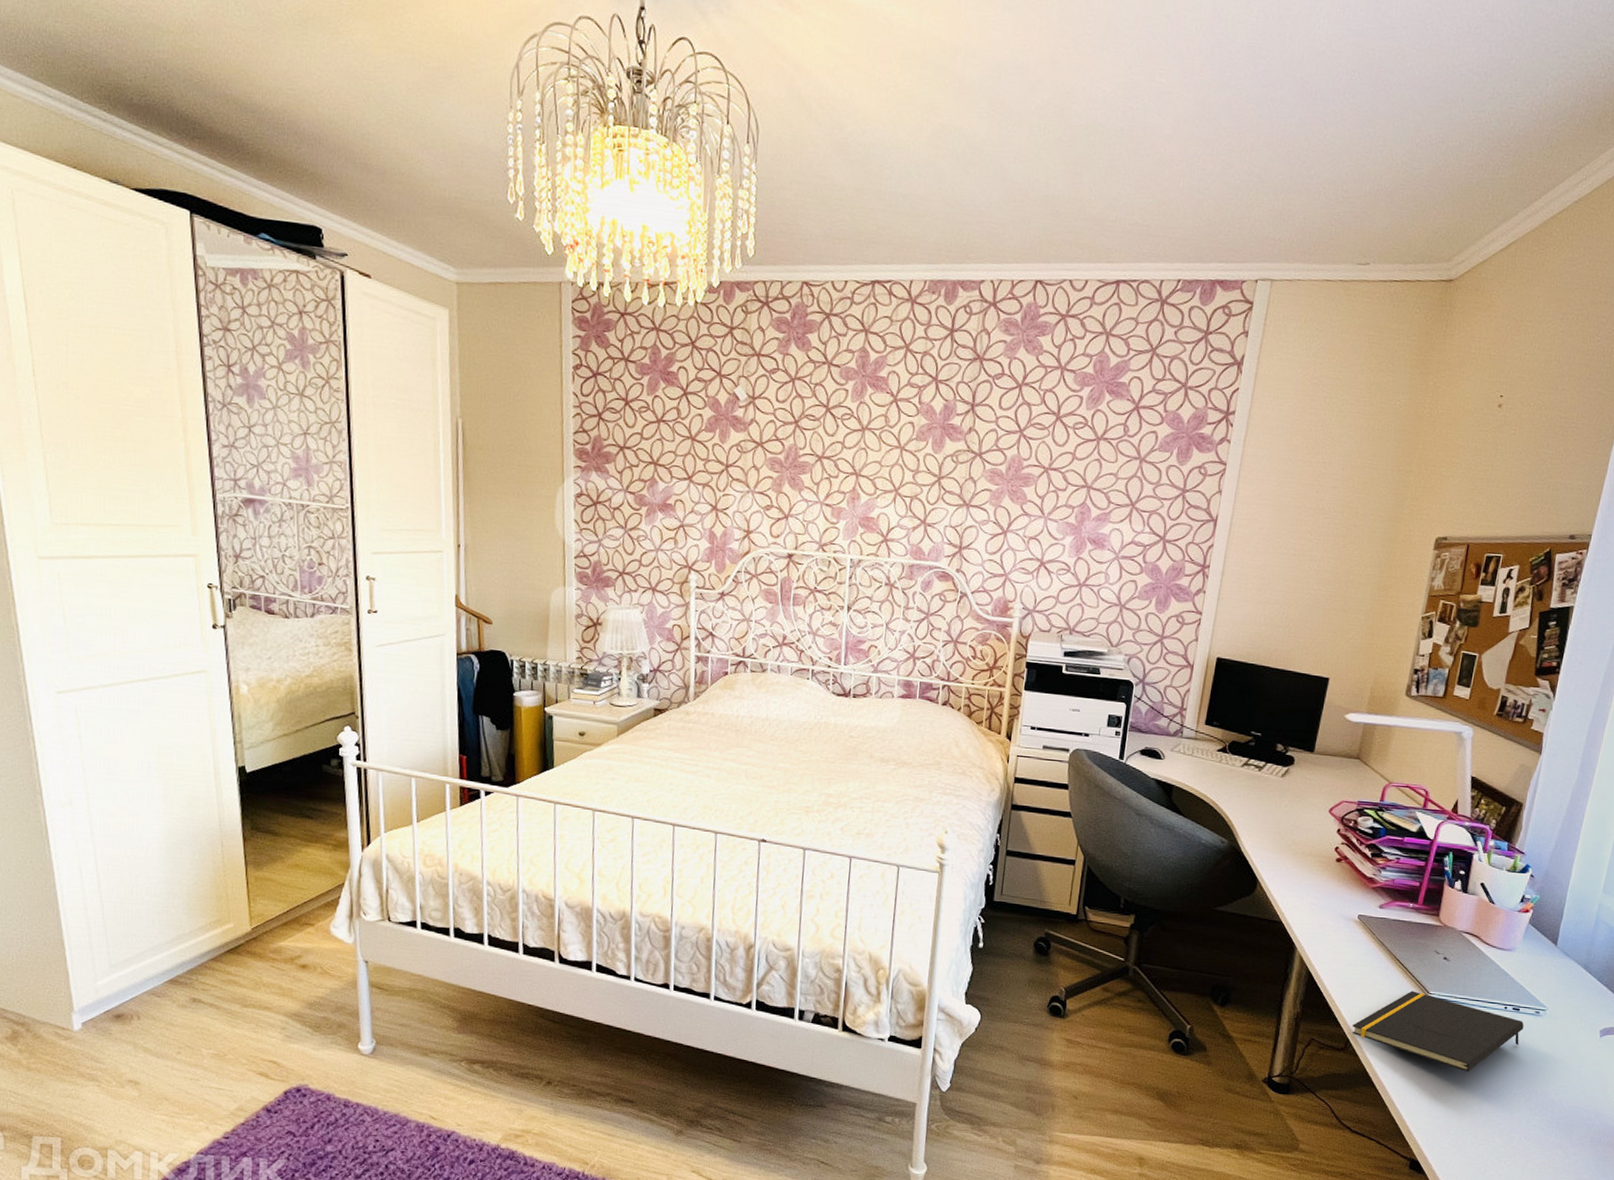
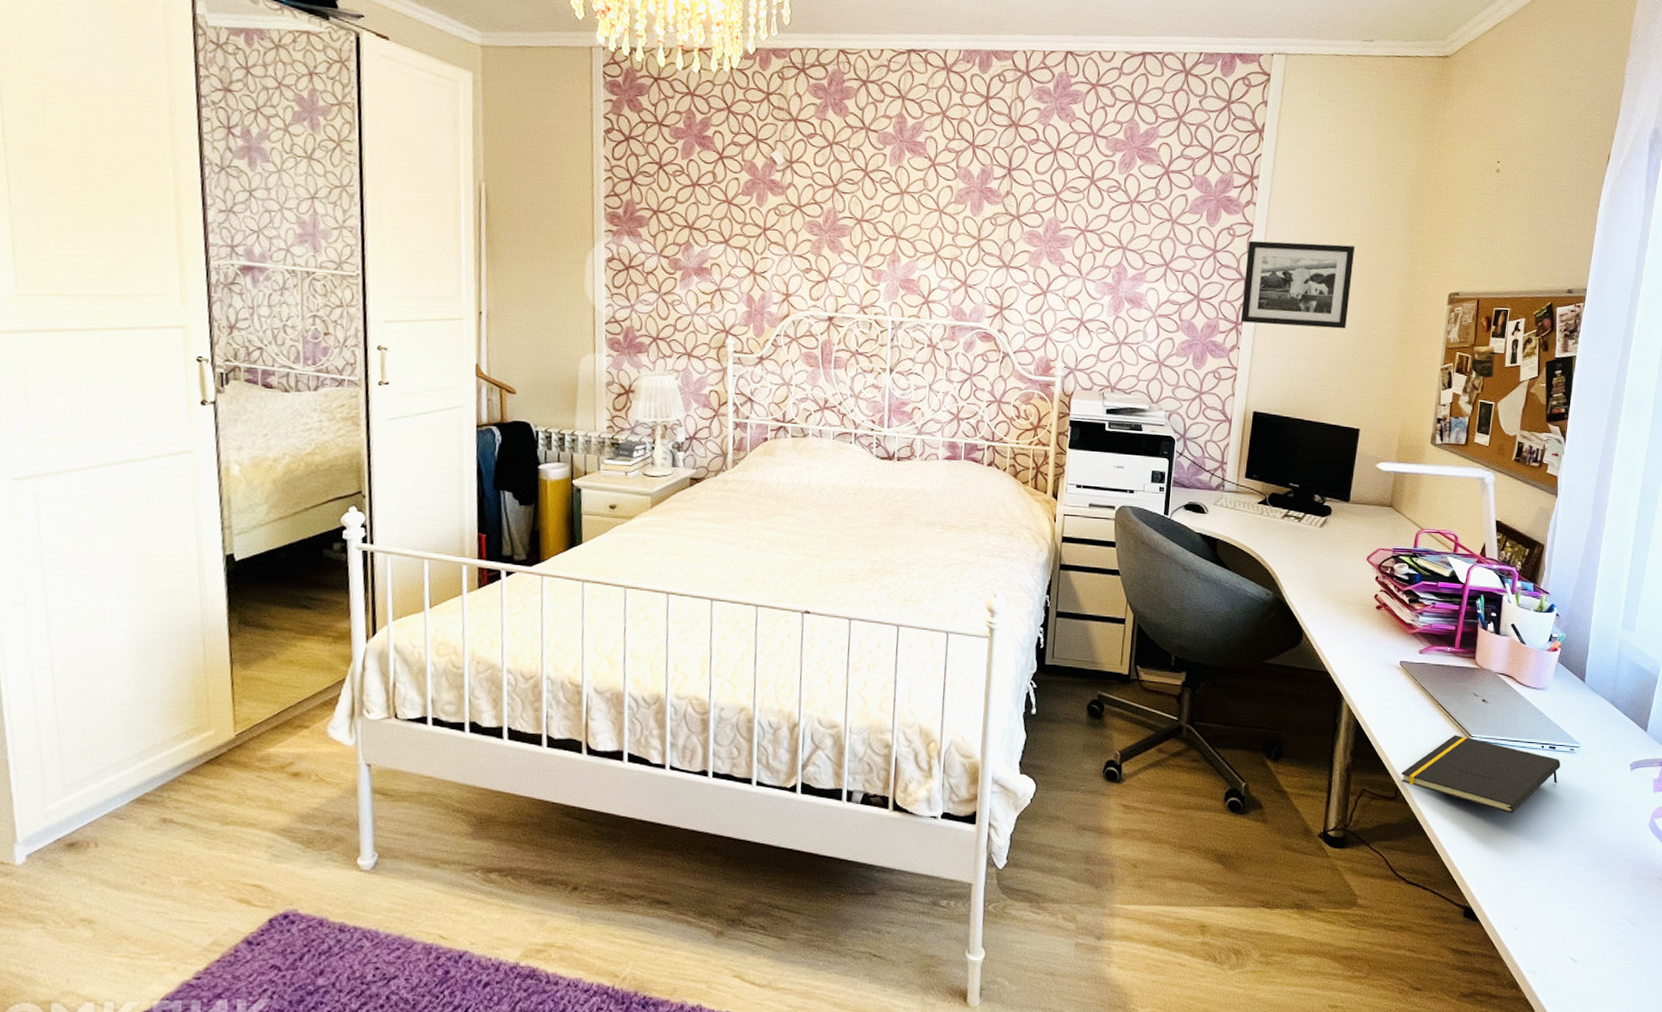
picture frame: none [1208,480,1336,574] -> present [1240,240,1356,329]

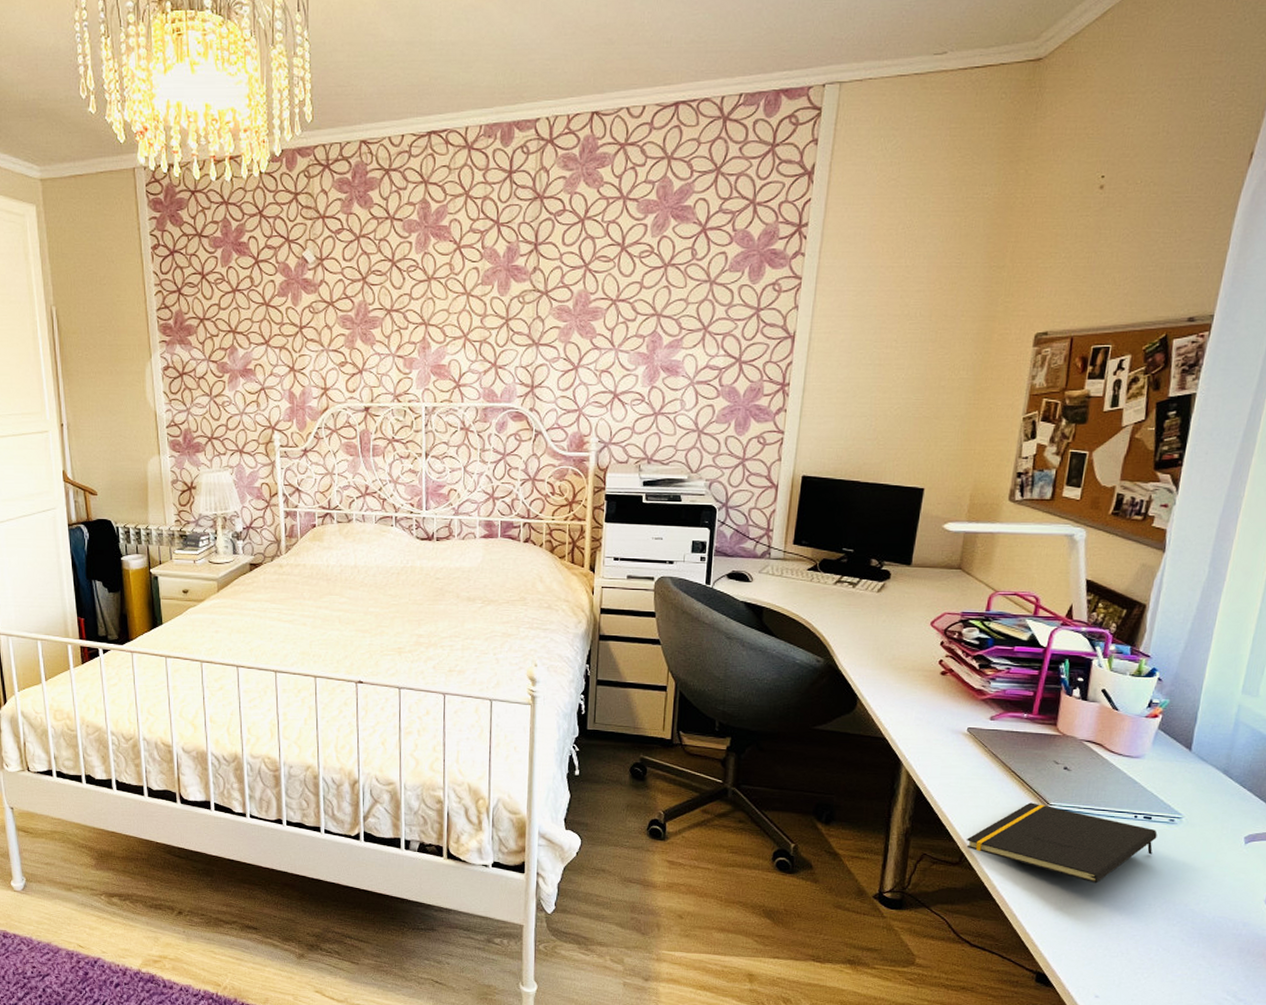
picture frame: present [1240,240,1356,329] -> none [787,290,922,383]

